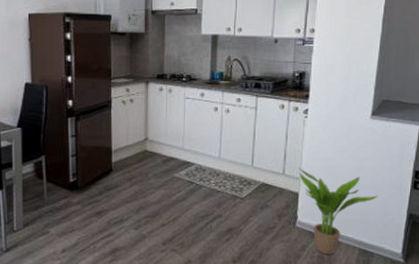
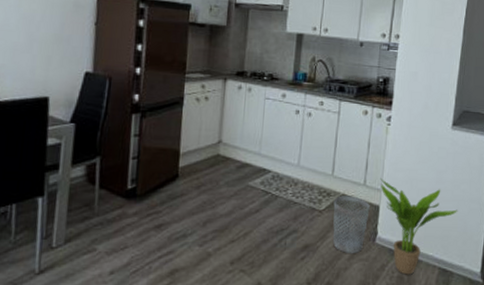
wastebasket: none [254,184,289,235] -> present [333,195,370,253]

